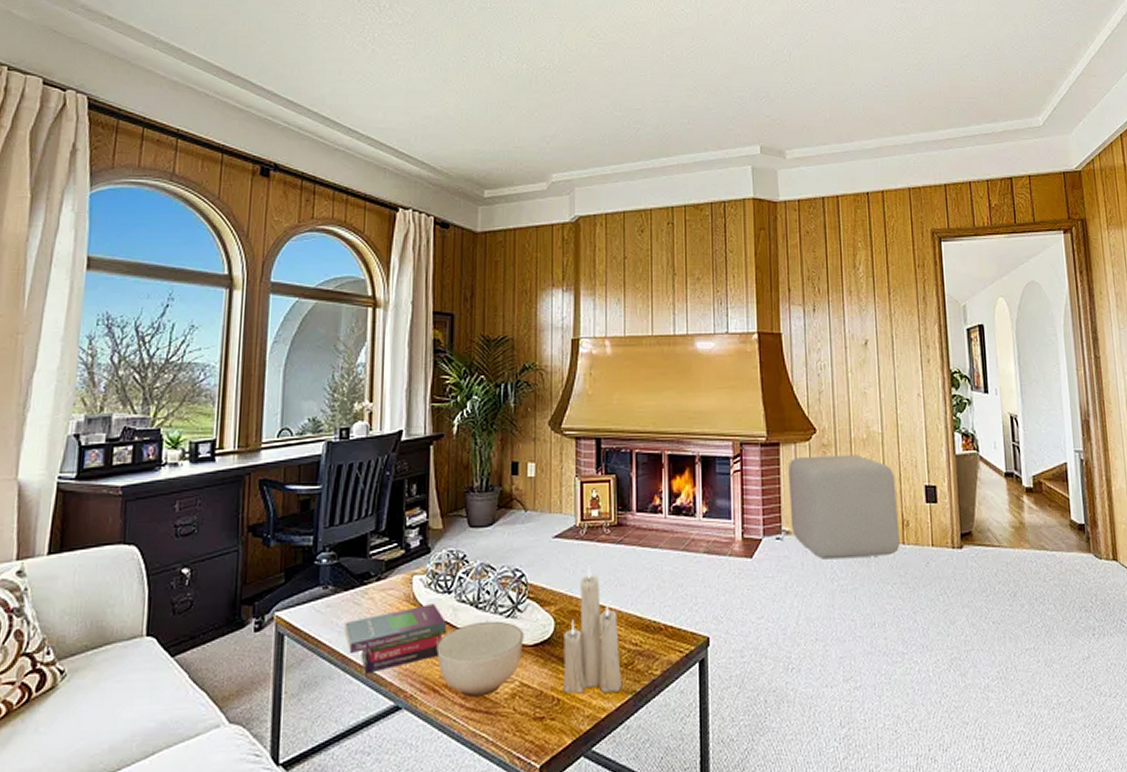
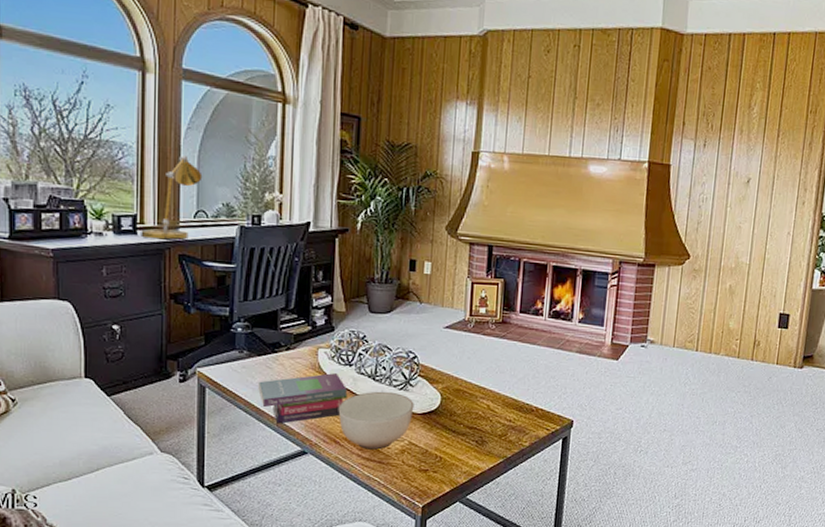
desk lamp: none [219,371,288,465] -> present [141,156,203,241]
candle: present [562,564,623,694] -> none [444,353,496,457]
pouf: present [788,455,900,560] -> none [655,278,755,369]

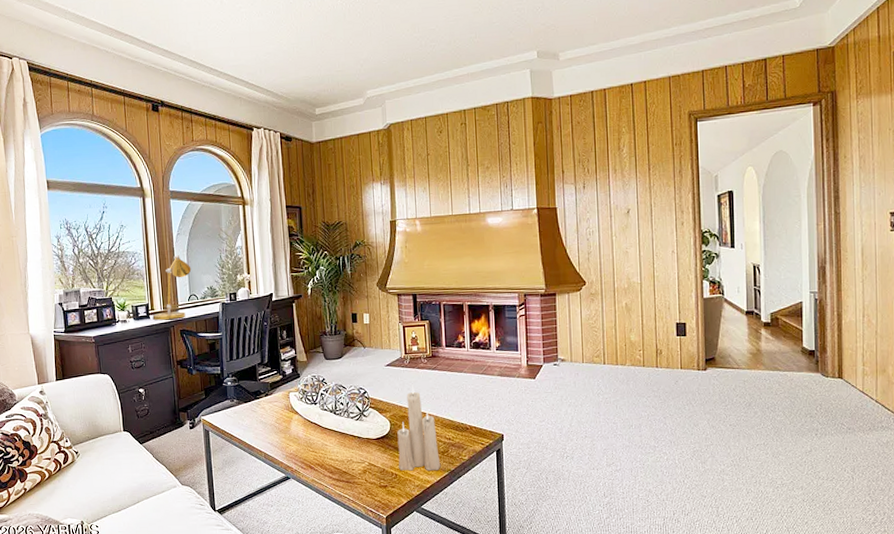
books: present [258,373,348,424] -> none [247,411,316,456]
bowl: present [338,391,414,450] -> none [310,422,369,472]
candle: none [444,353,496,457] -> present [397,384,441,472]

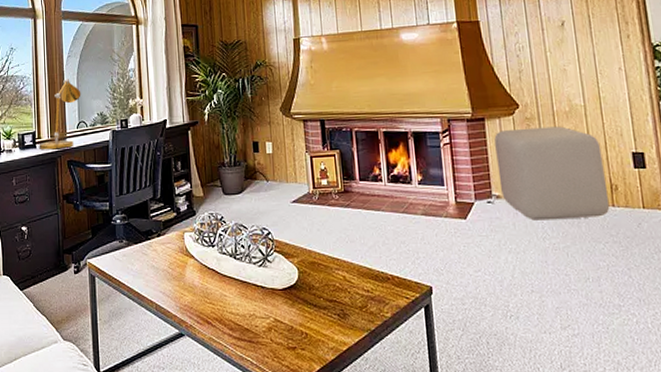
candle: present [397,384,441,472] -> none [306,224,359,331]
pouf: none [563,300,654,380] -> present [494,126,610,221]

